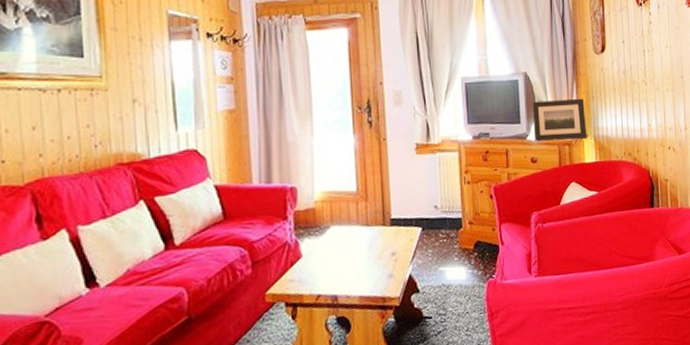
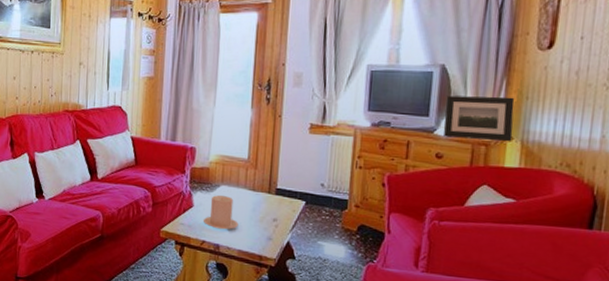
candle: none [316,237,356,278] -> present [204,195,239,230]

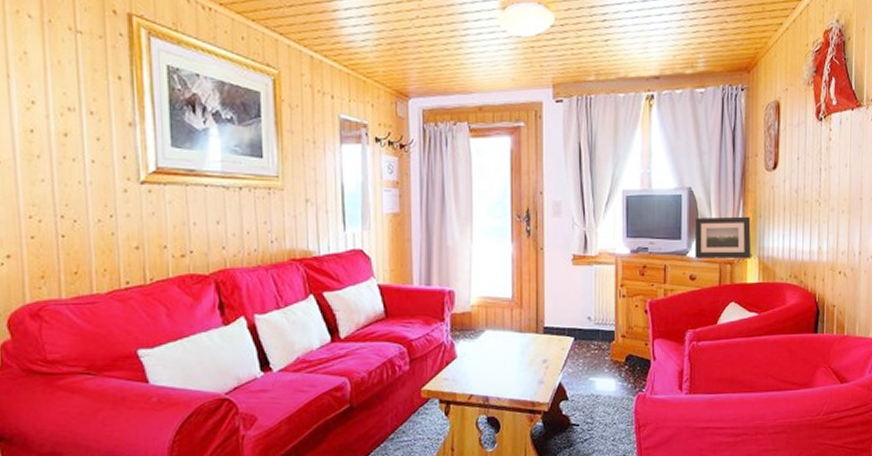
candle: present [204,195,239,230] -> none [469,341,507,380]

